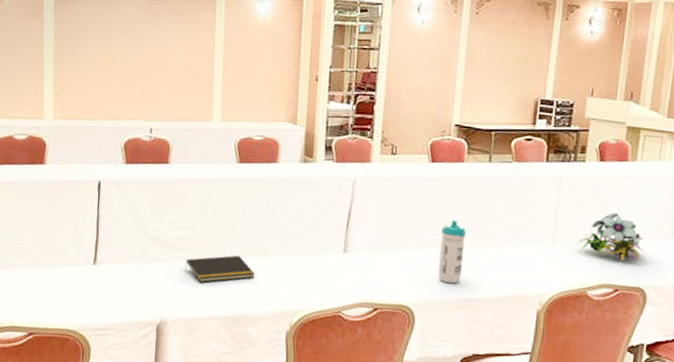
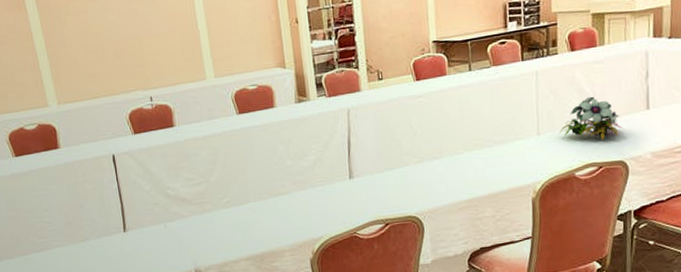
notepad: present [185,255,255,282] -> none [207,198,273,229]
water bottle: present [438,219,467,284] -> none [434,129,460,189]

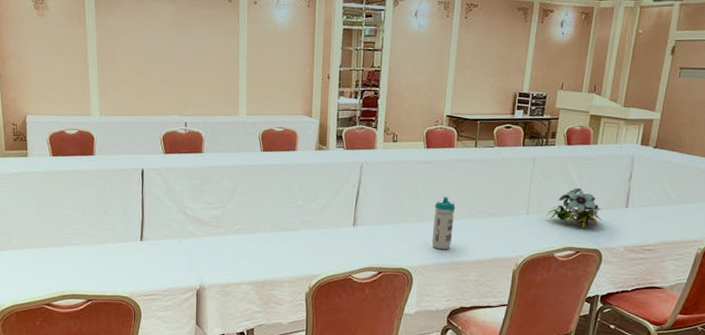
water bottle: none [434,129,460,189] -> present [432,196,456,250]

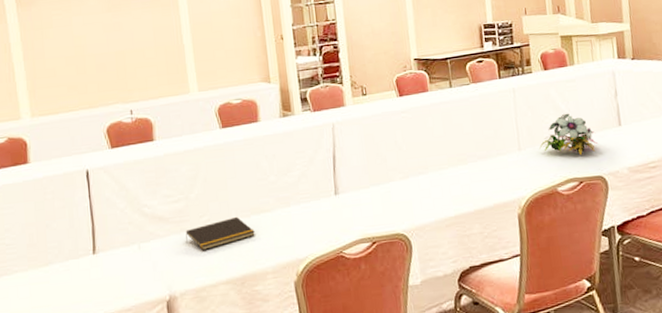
notepad: none [219,230,279,254] -> present [185,216,255,250]
water bottle: present [432,196,456,250] -> none [419,144,446,205]

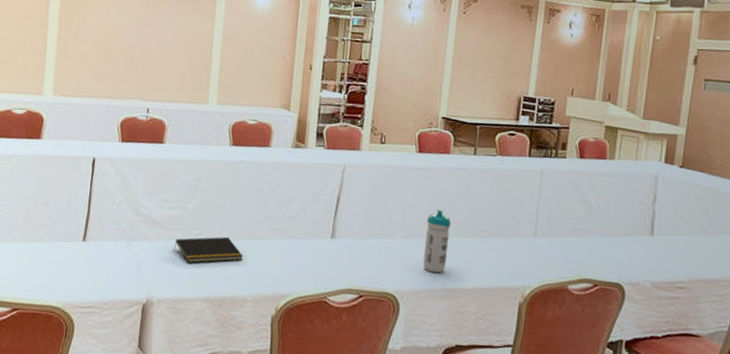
water bottle: none [419,144,446,205] -> present [423,209,452,273]
flower arrangement: present [539,113,597,156] -> none [557,208,623,257]

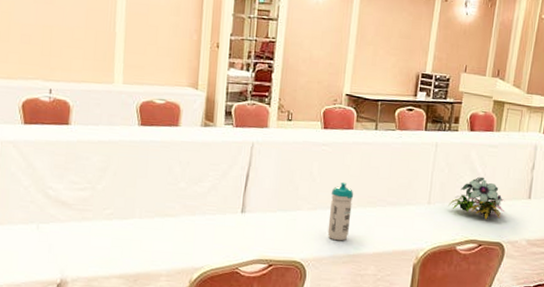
notepad: present [174,236,243,263] -> none [86,215,156,242]
flower arrangement: none [557,208,623,257] -> present [448,176,504,220]

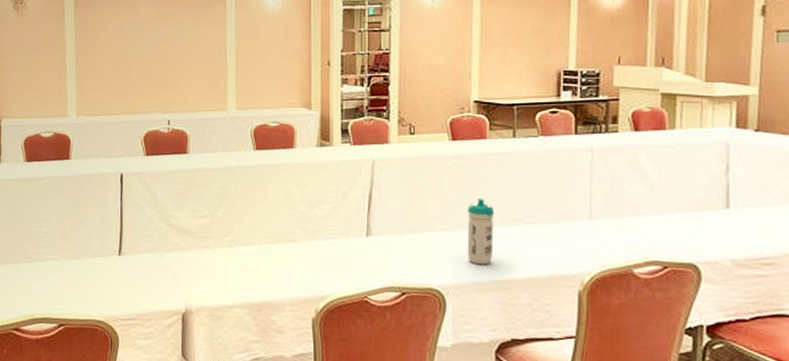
flower arrangement: present [448,176,504,220] -> none [616,184,694,236]

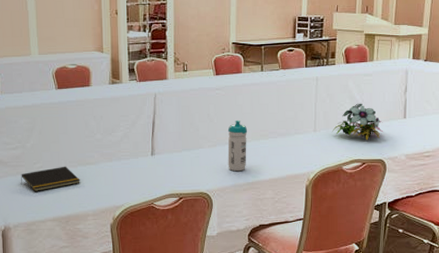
notepad: none [208,241,277,270] -> present [21,166,80,191]
flower arrangement: none [616,184,694,236] -> present [332,103,383,141]

